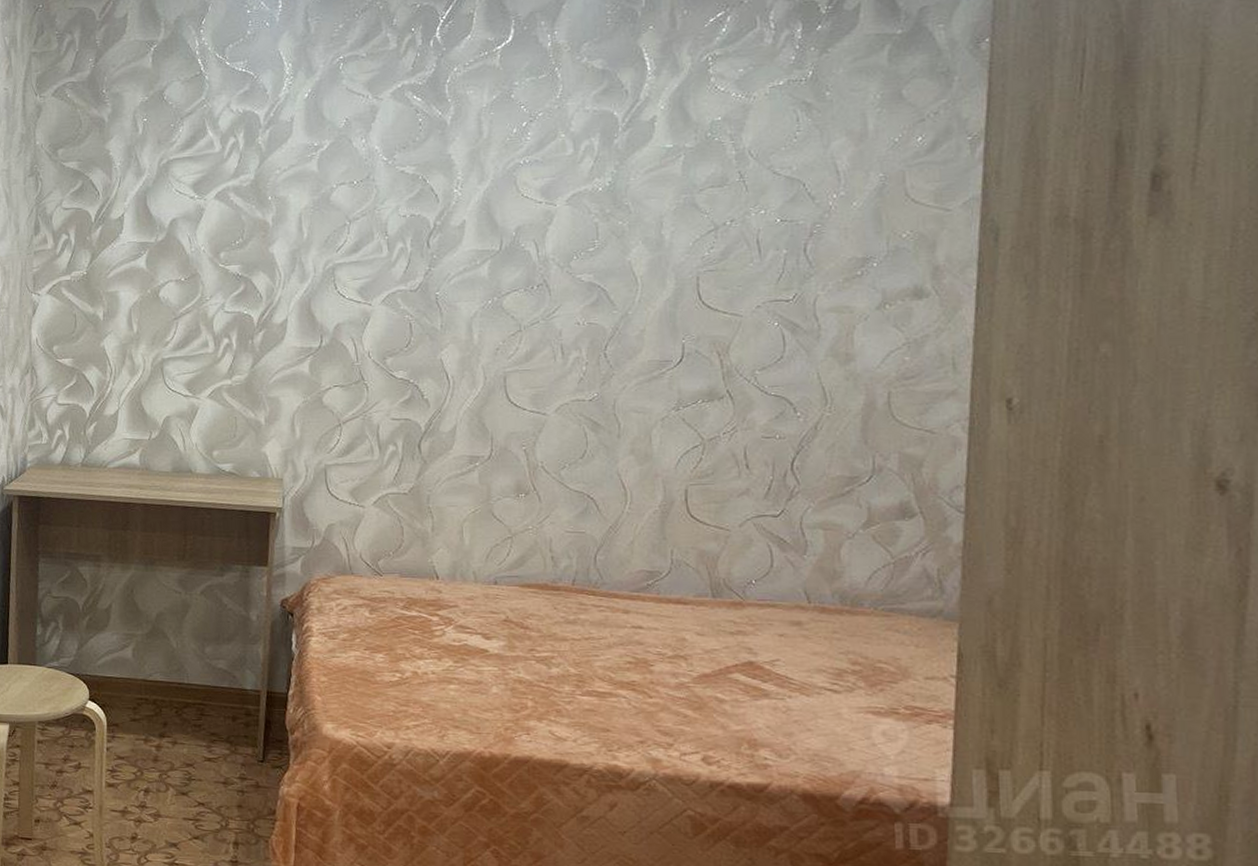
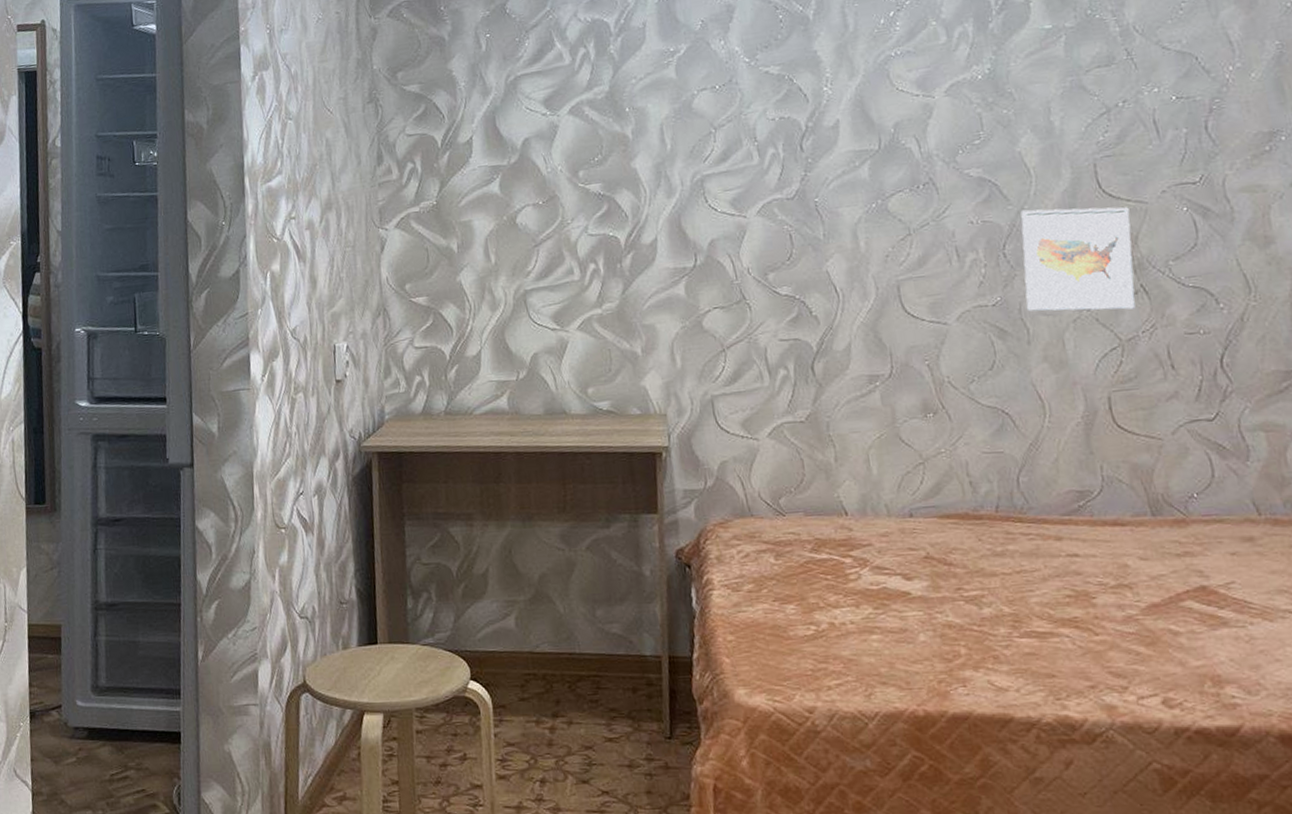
wall art: none [620,315,725,412] -> present [1020,207,1136,312]

